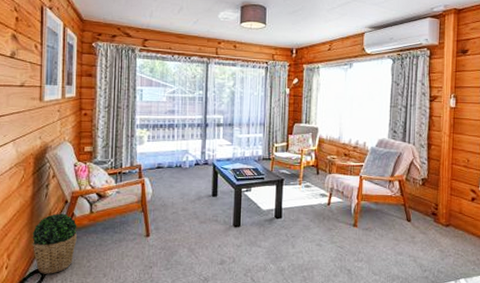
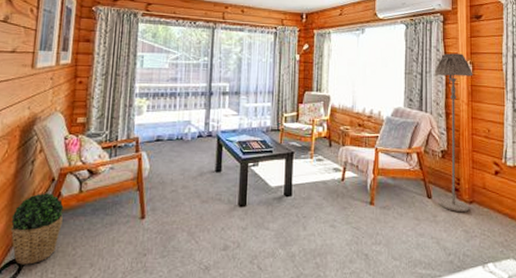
floor lamp: none [417,87,456,234] -> present [434,53,473,212]

